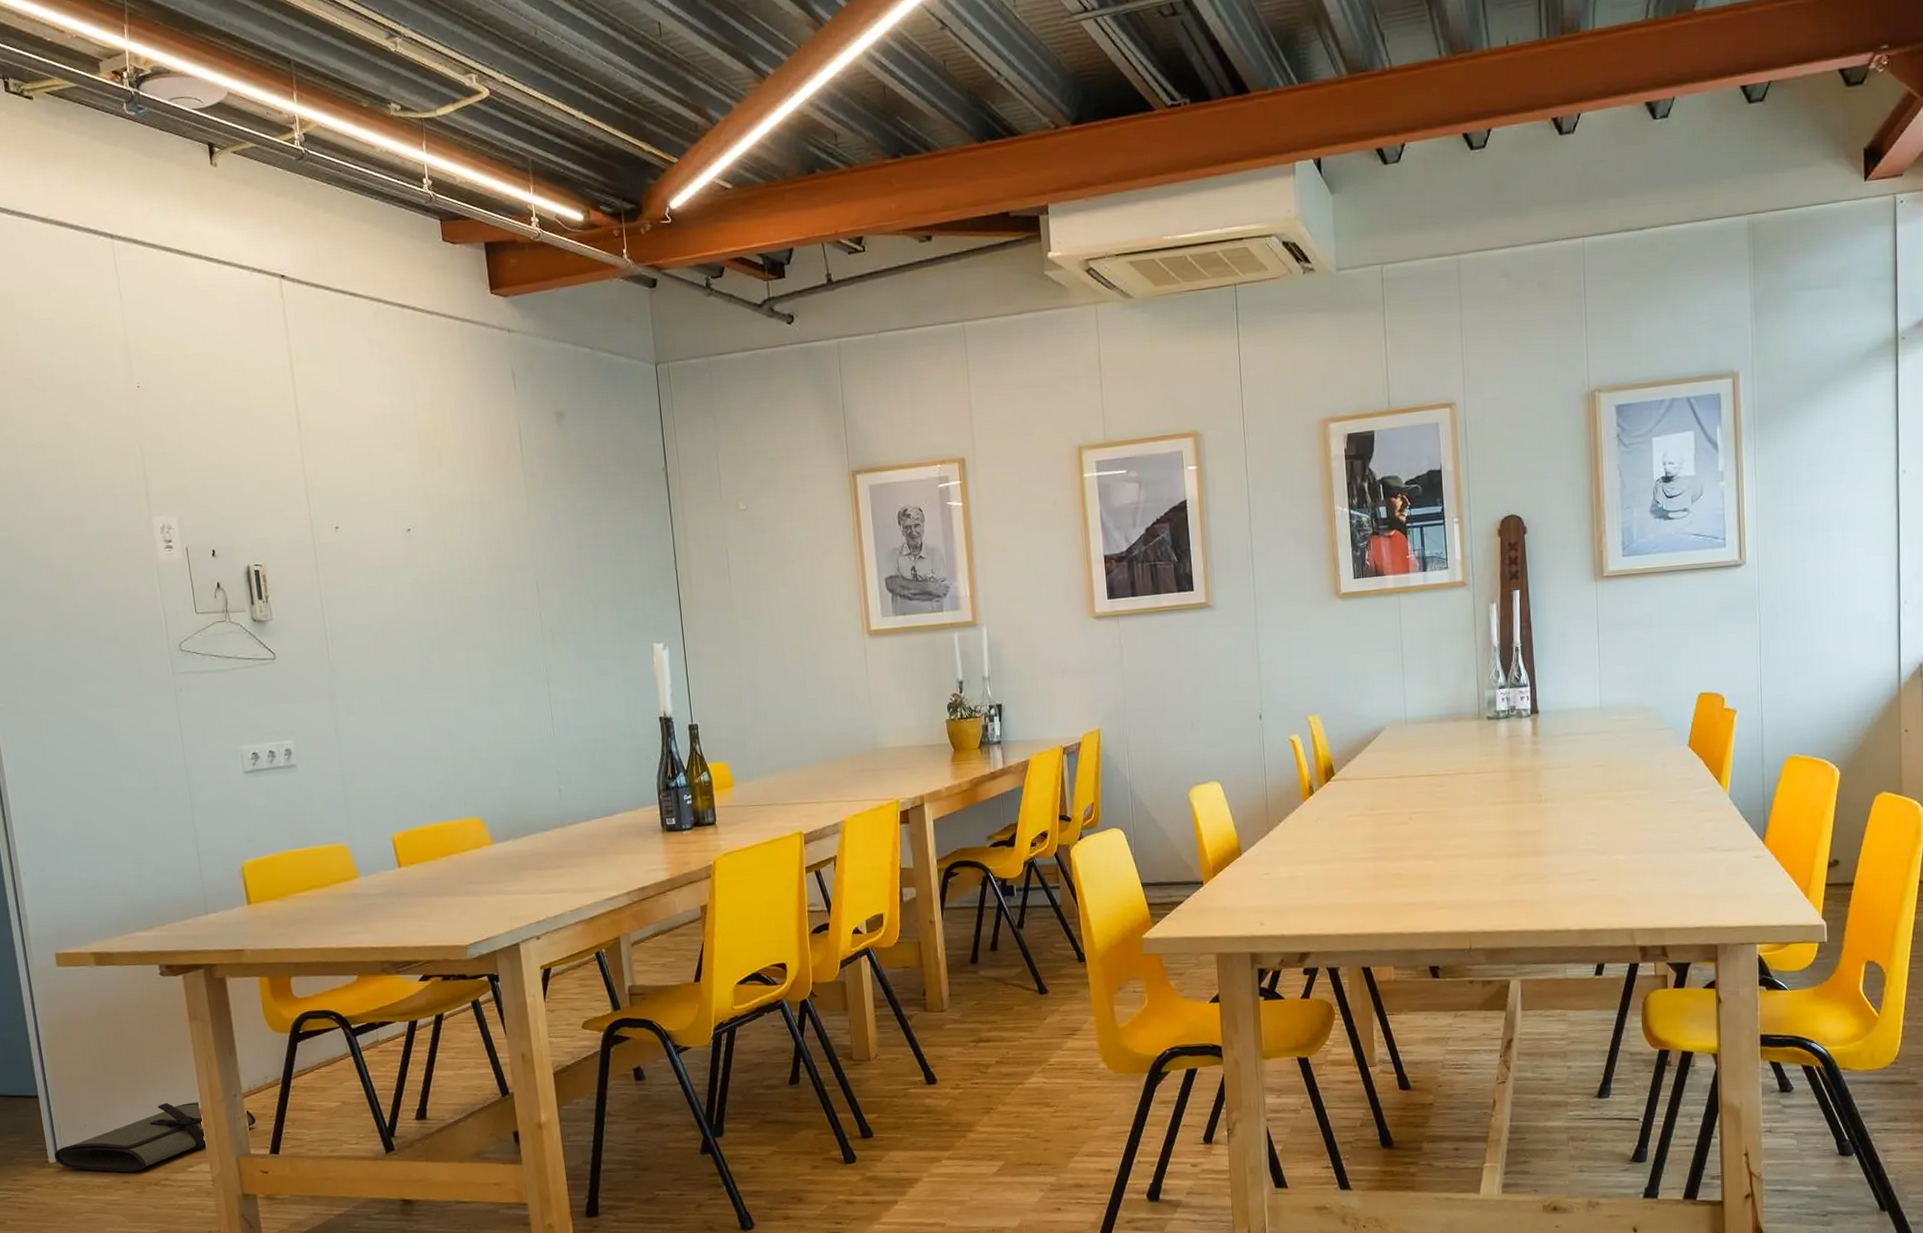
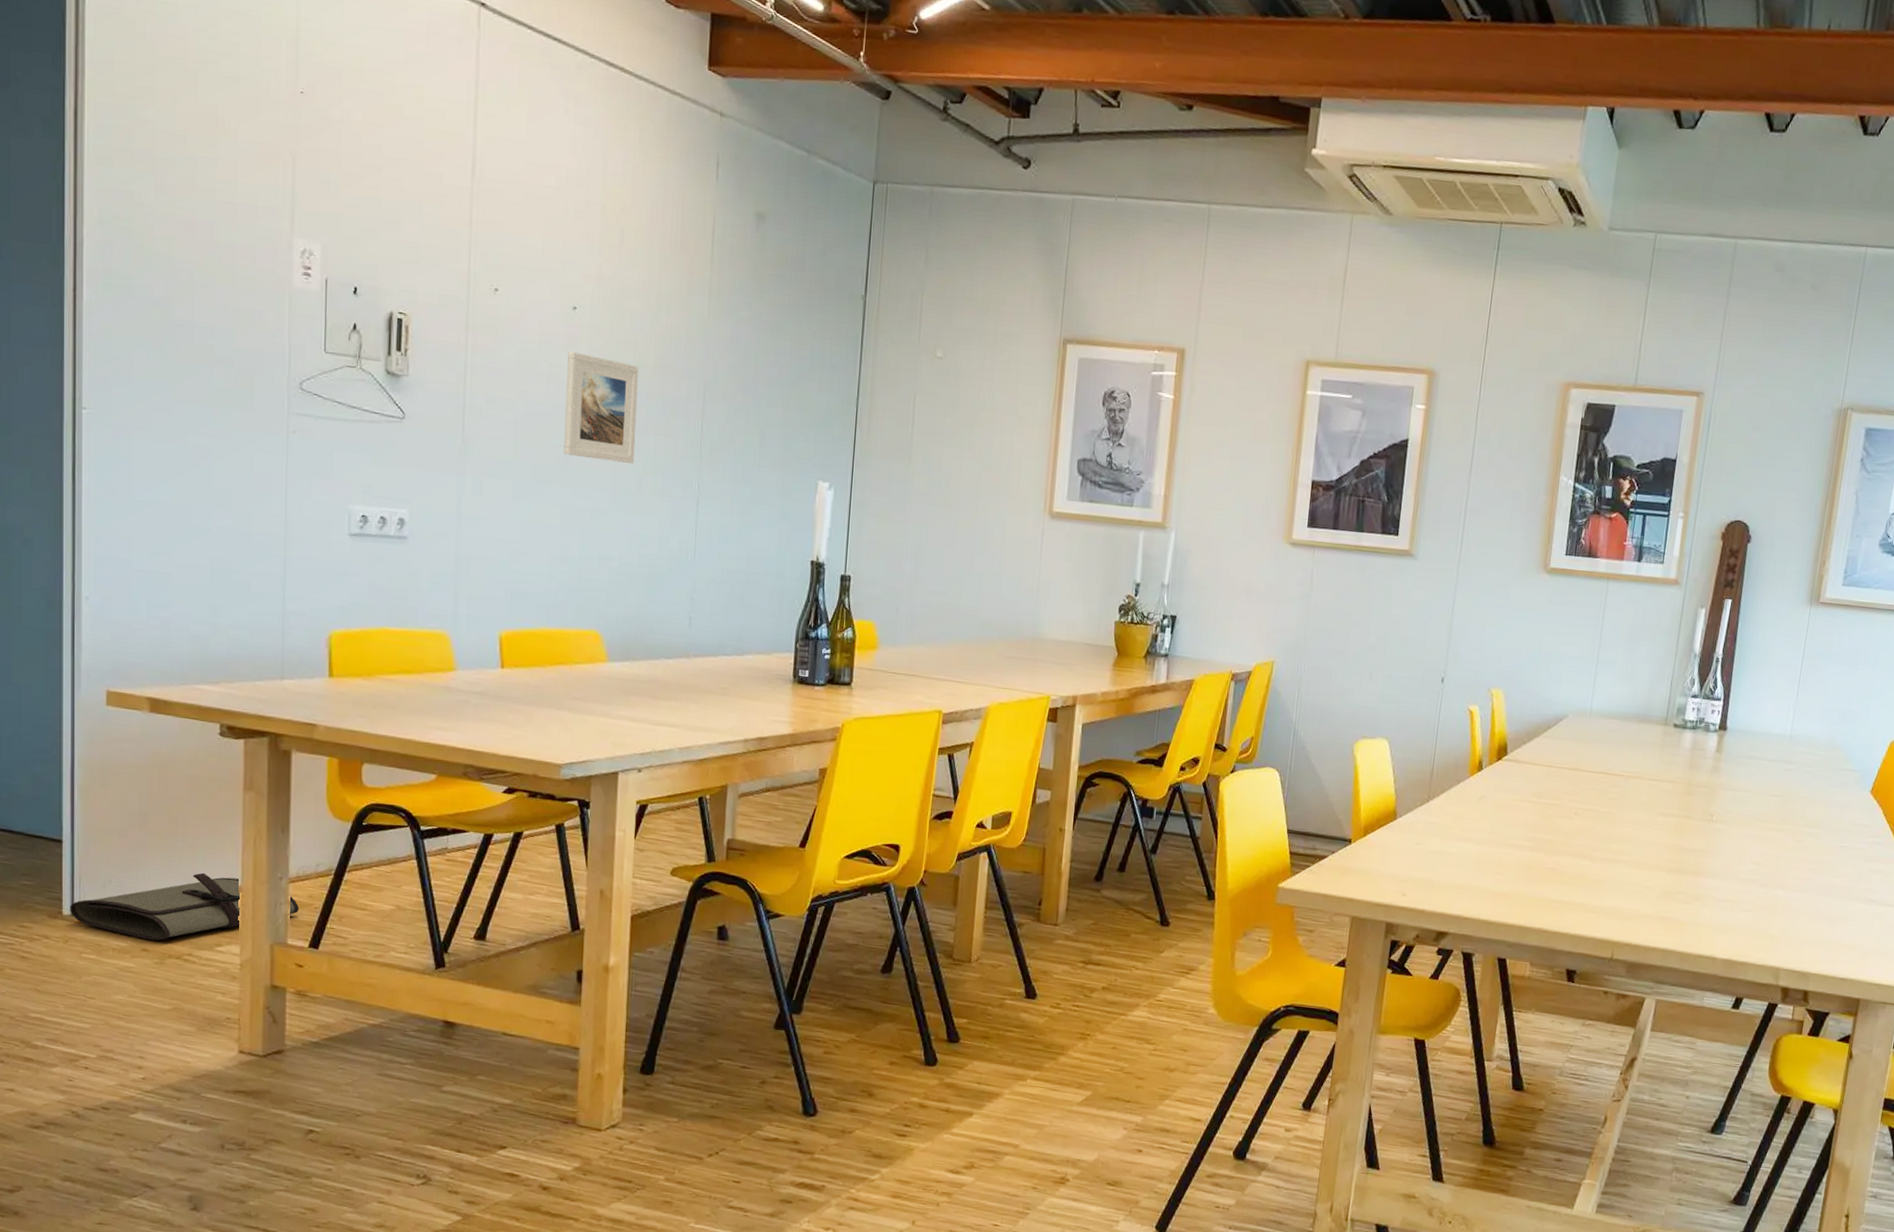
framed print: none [410,569,486,664] -> present [564,351,639,463]

